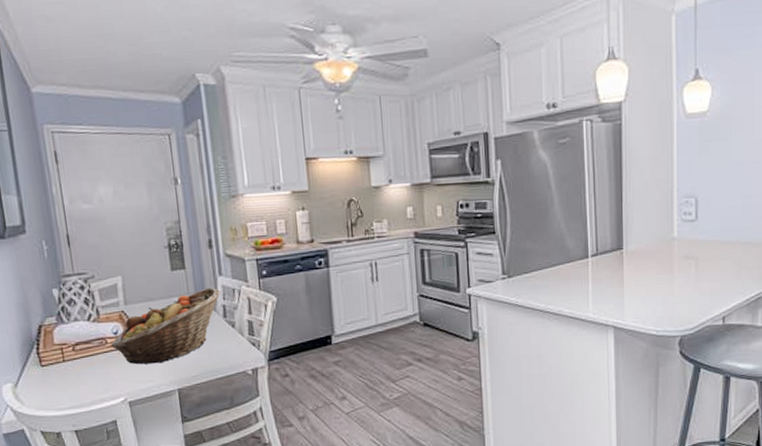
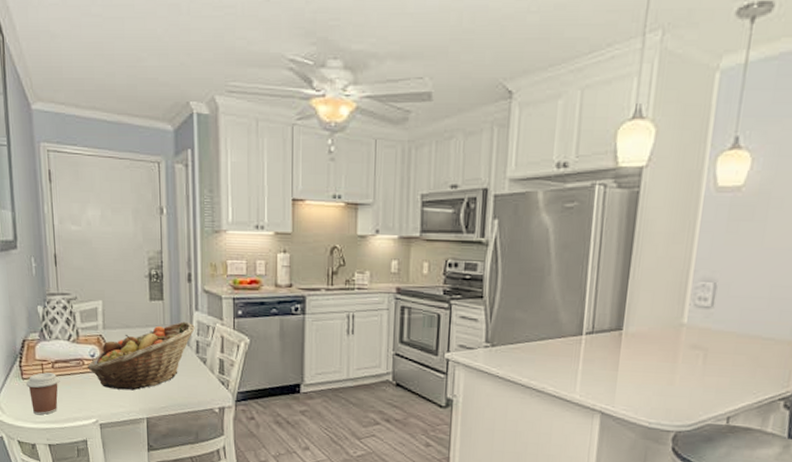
coffee cup: none [45,356,83,402] -> present [26,372,60,415]

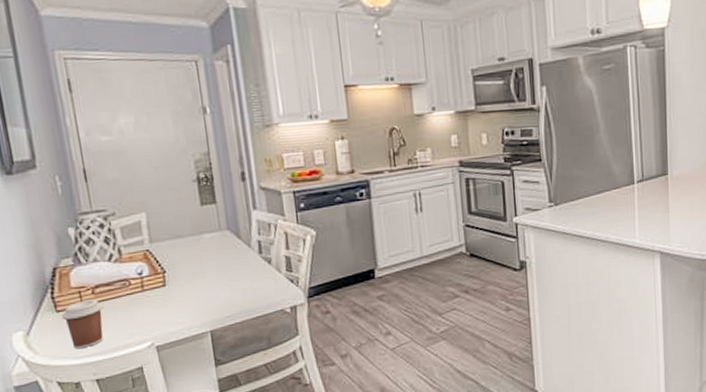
fruit basket: present [87,321,195,391] -> none [134,222,255,307]

